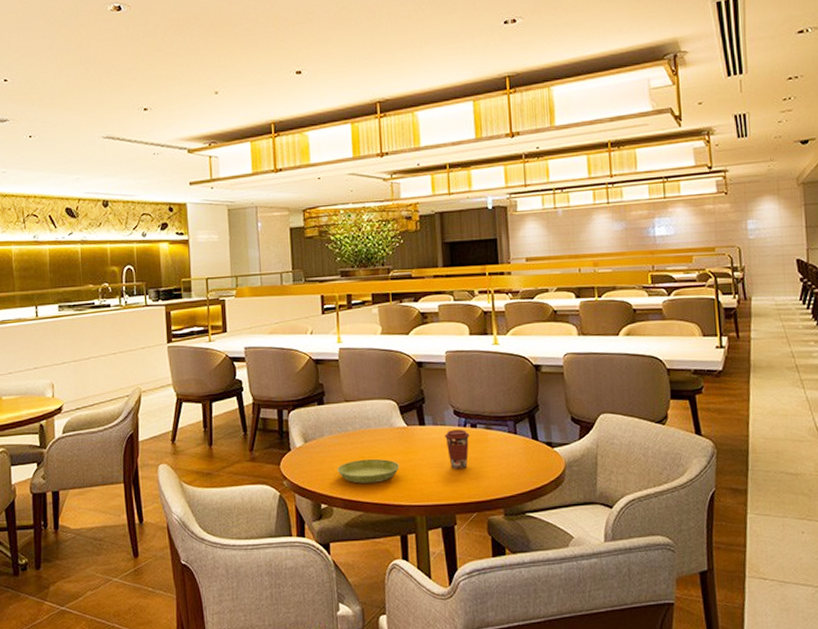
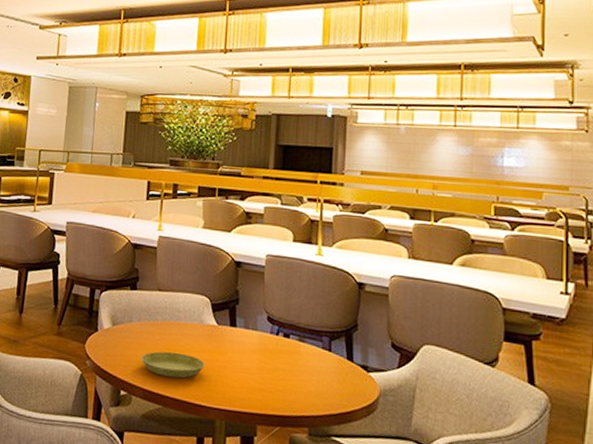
coffee cup: present [445,429,470,469] -> none [255,336,281,379]

